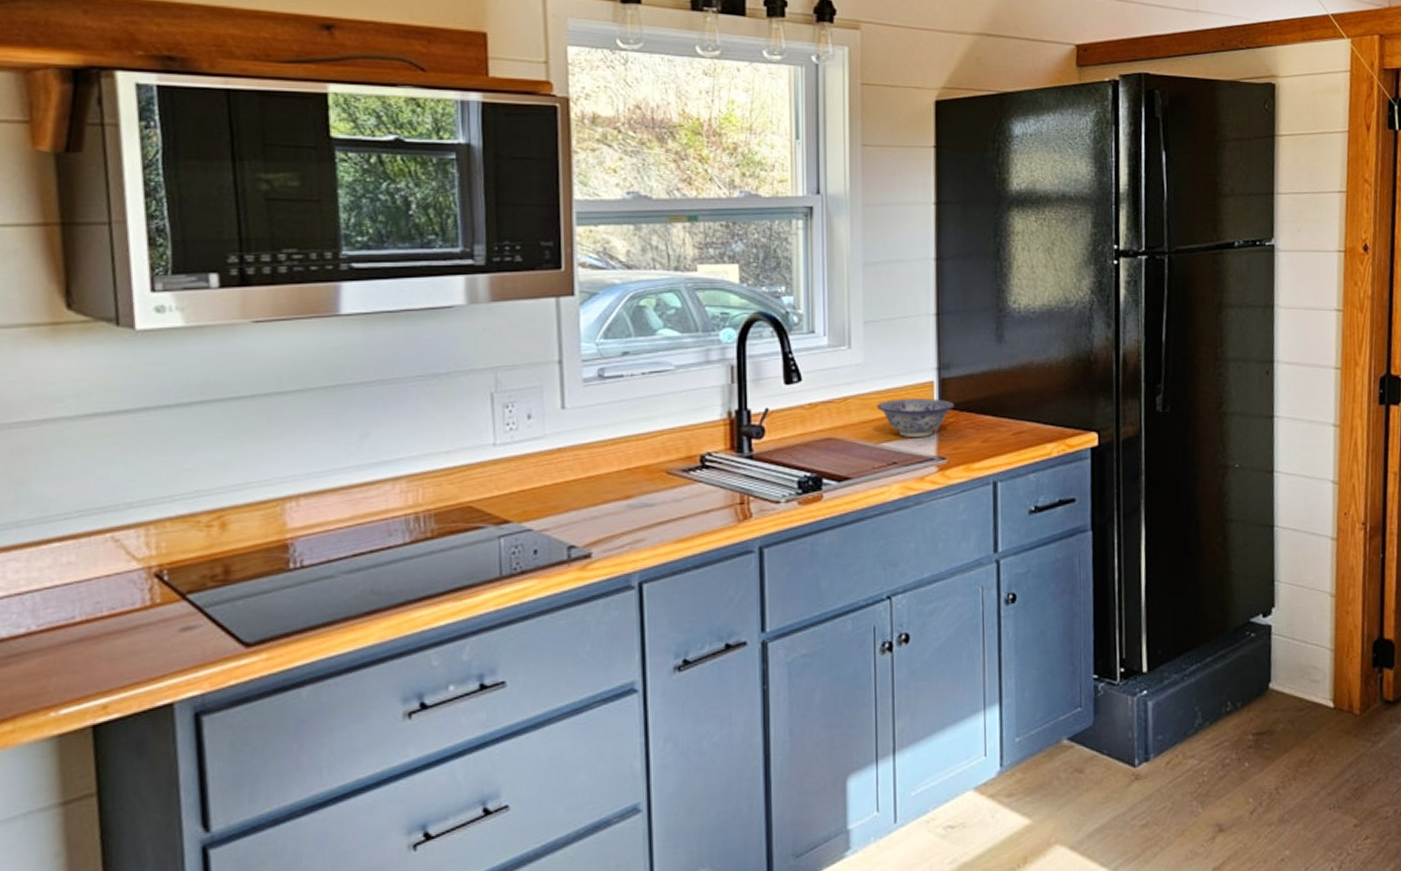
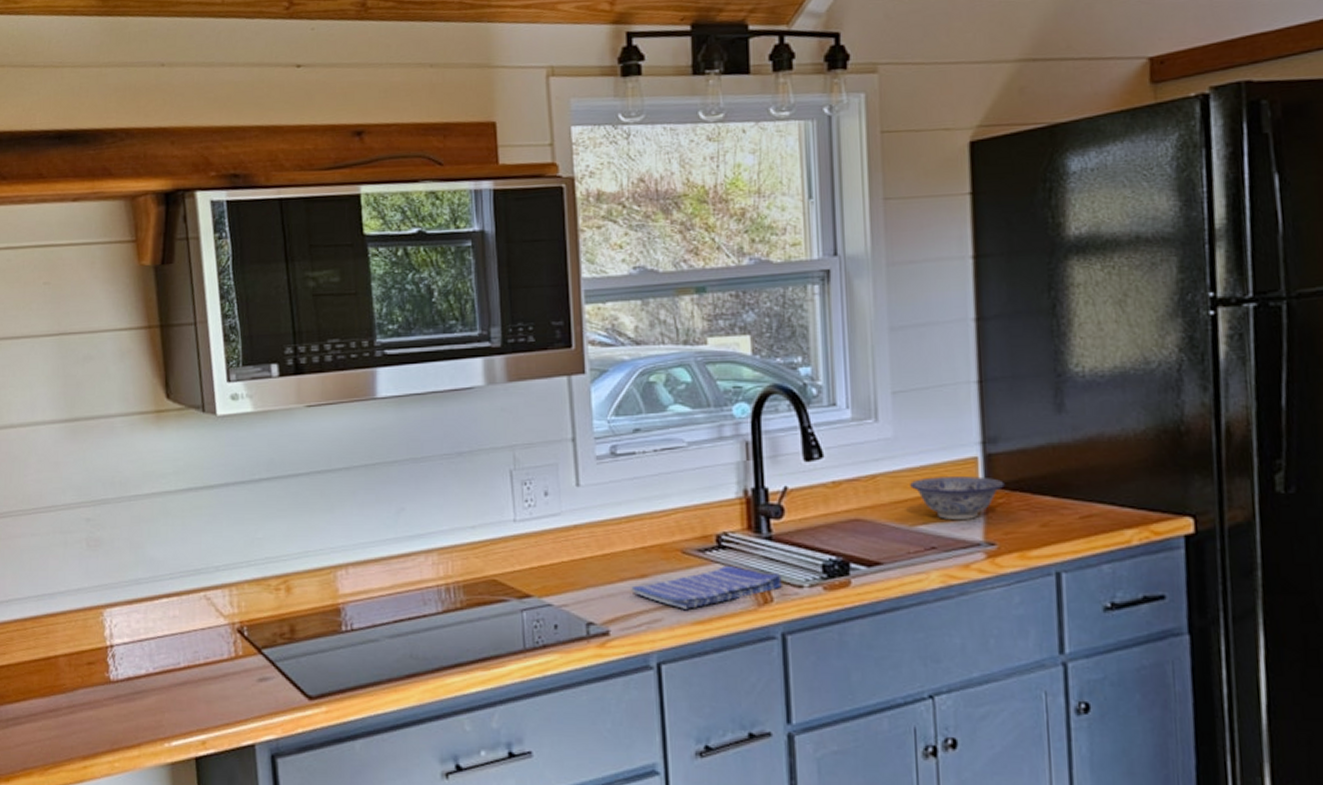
dish towel: none [615,484,762,528] -> present [631,565,783,609]

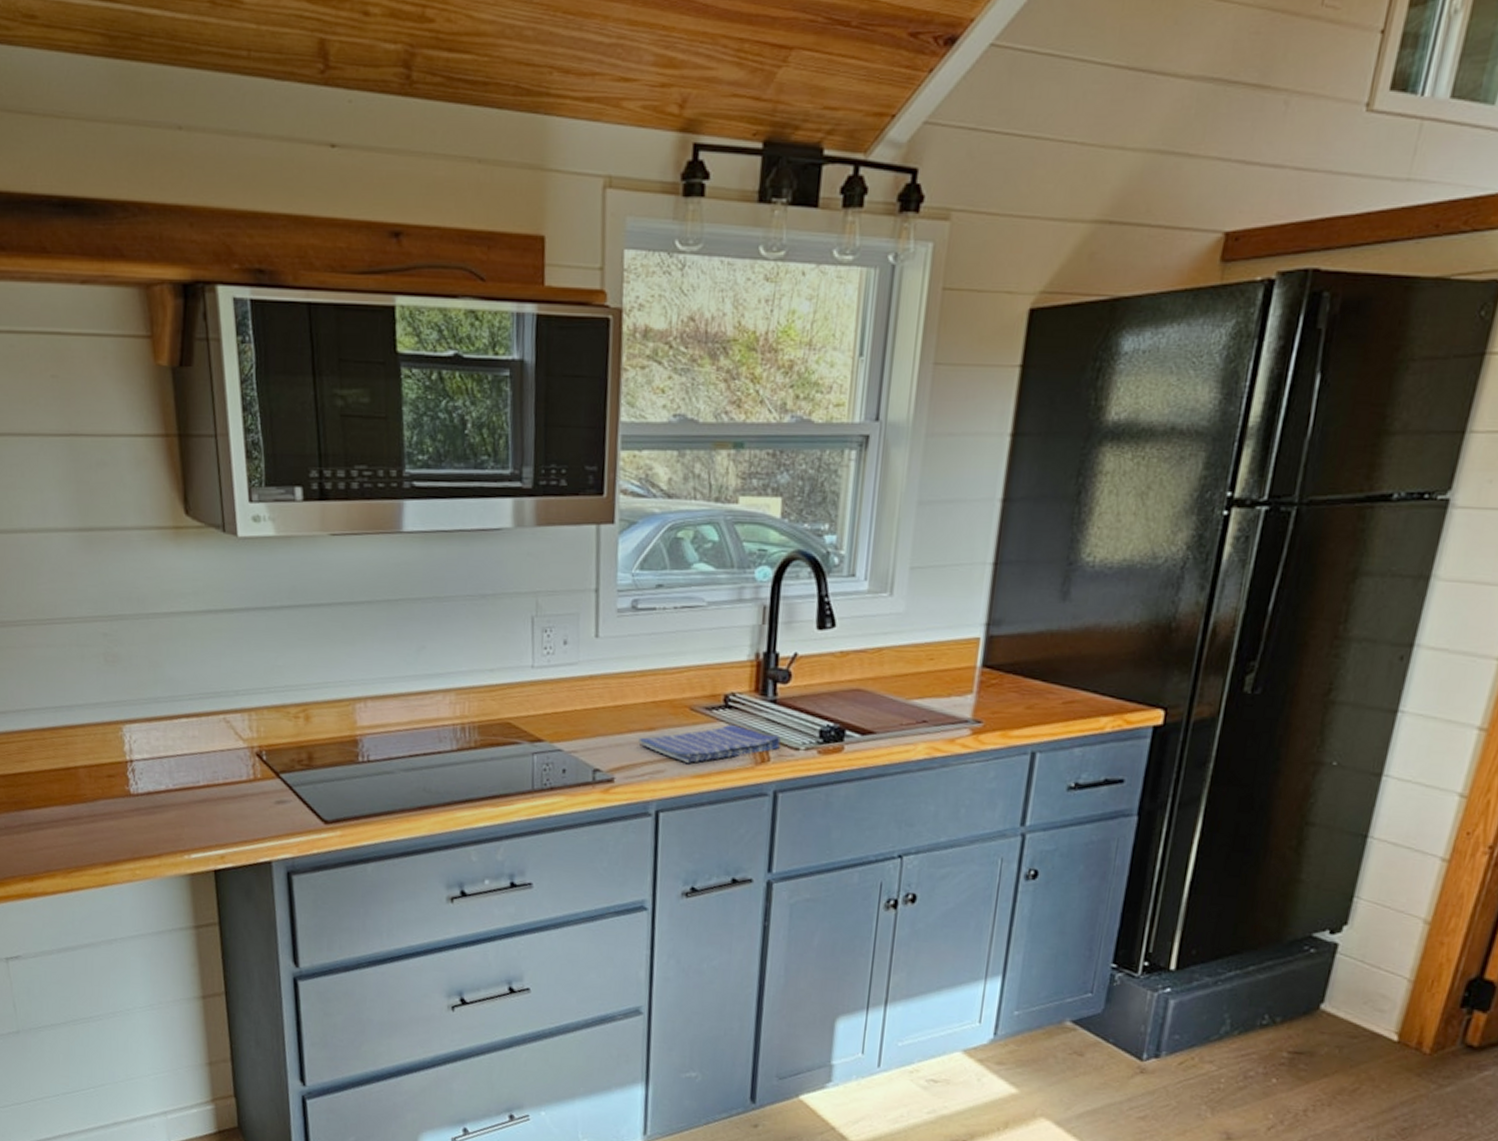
bowl: present [910,476,1005,521] -> none [913,654,1000,698]

